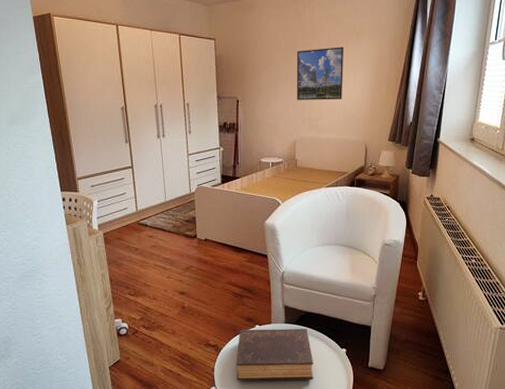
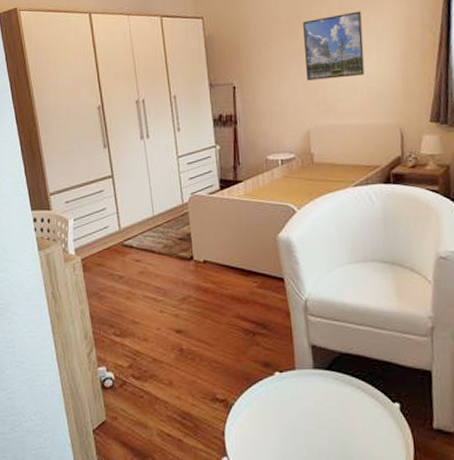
book: present [236,329,314,381] -> none [252,376,358,449]

